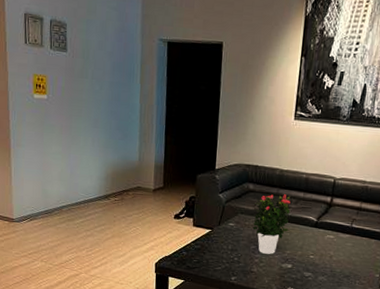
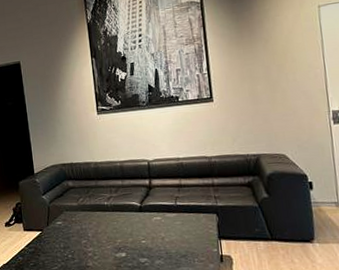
potted flower: present [252,194,291,254] -> none [77,185,115,246]

